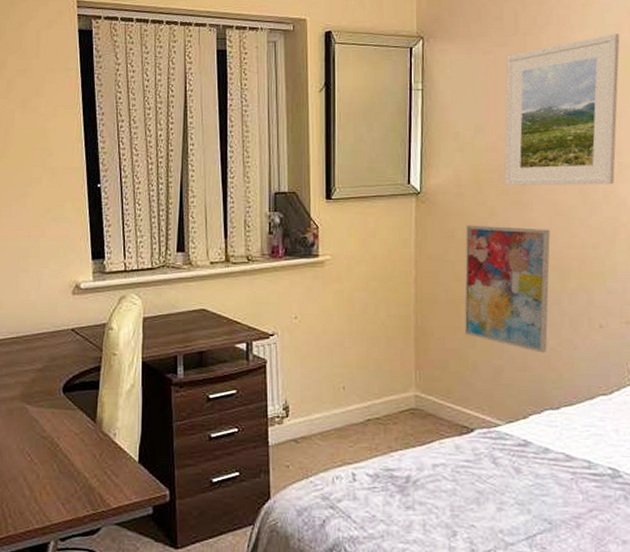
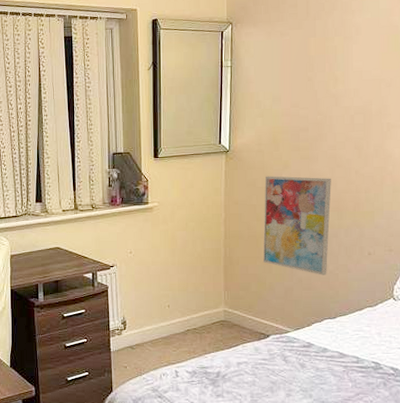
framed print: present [504,34,620,185] -> none [295,17,391,144]

